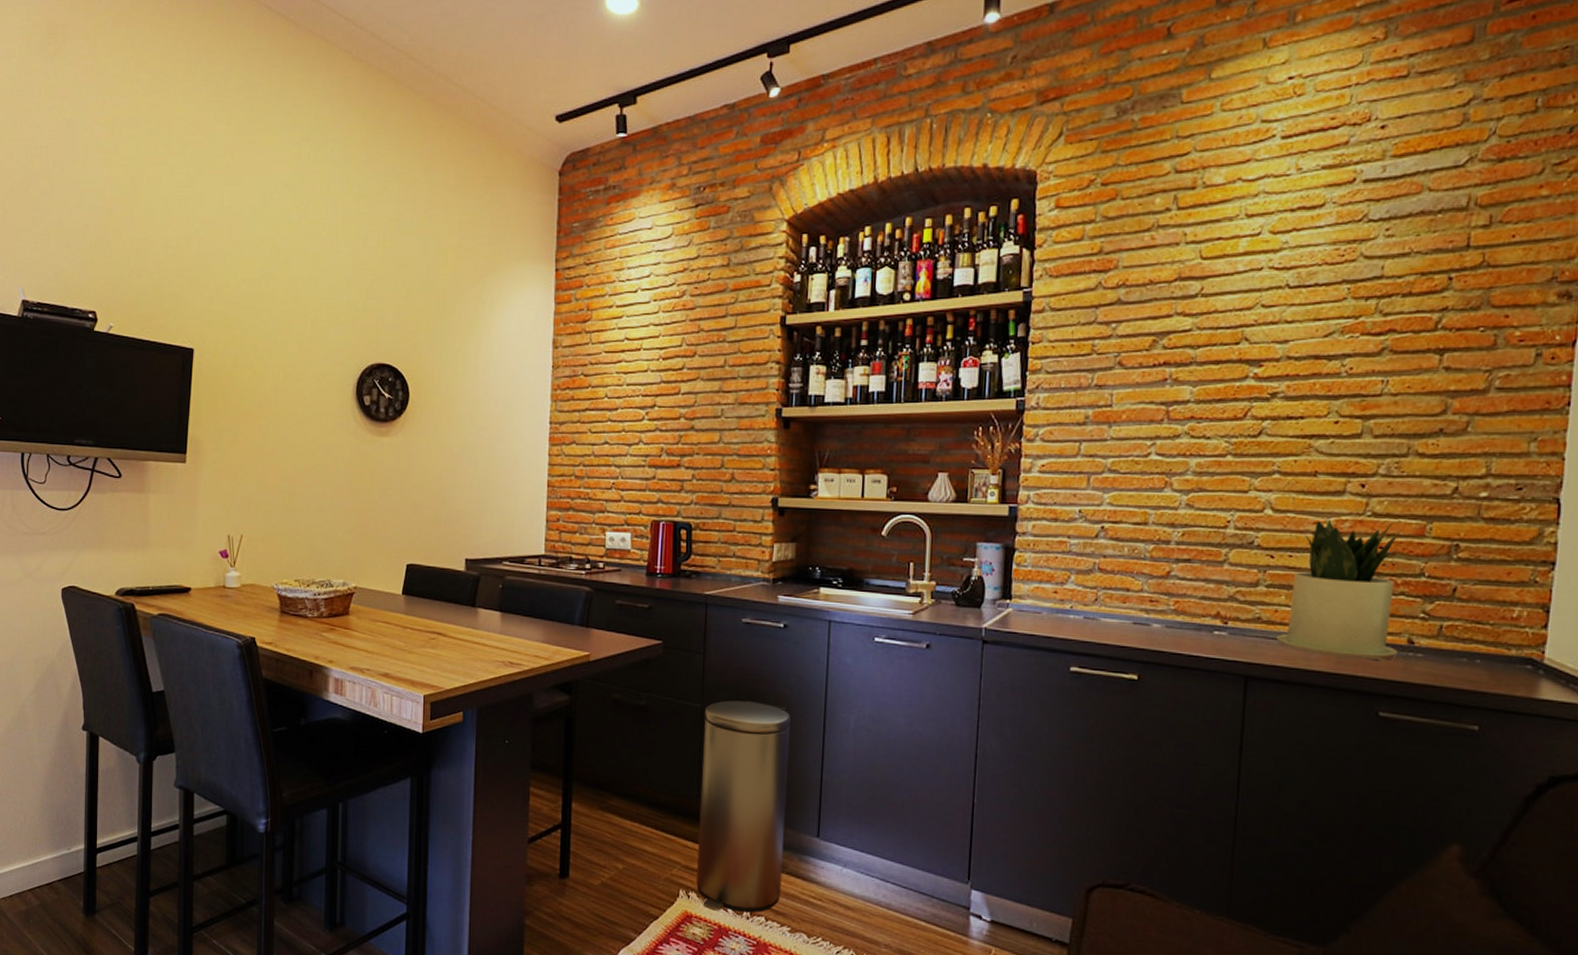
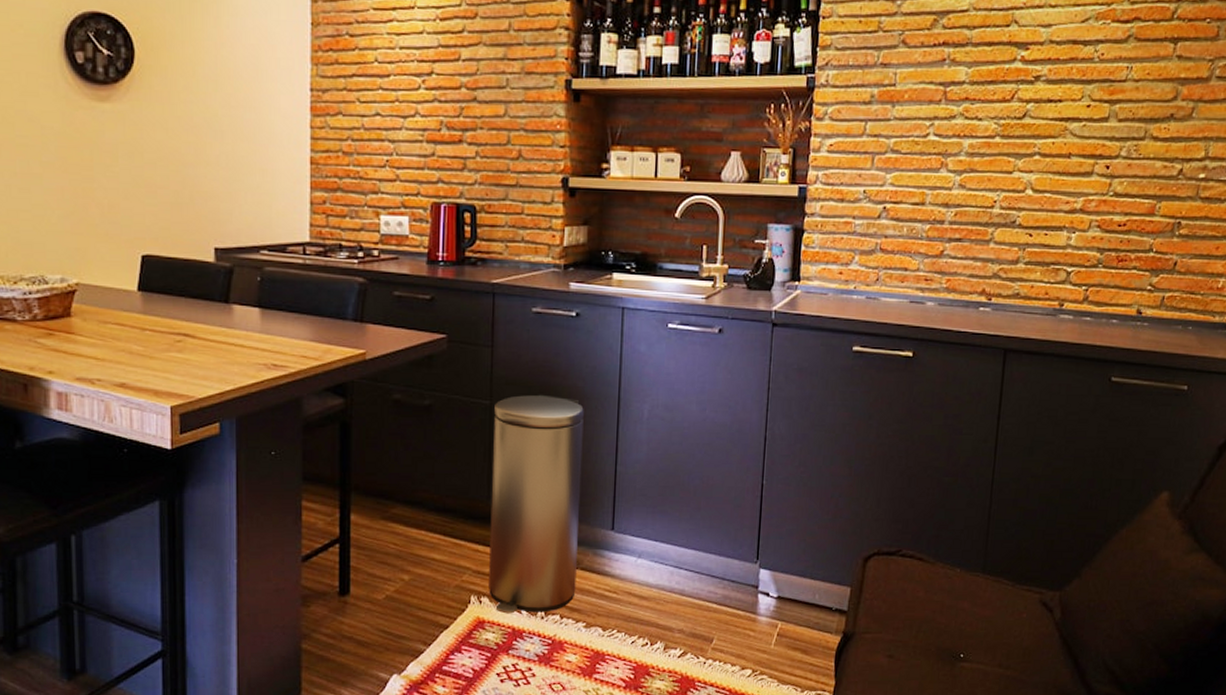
planter: present [1276,520,1401,661] -> none [1031,200,1136,331]

